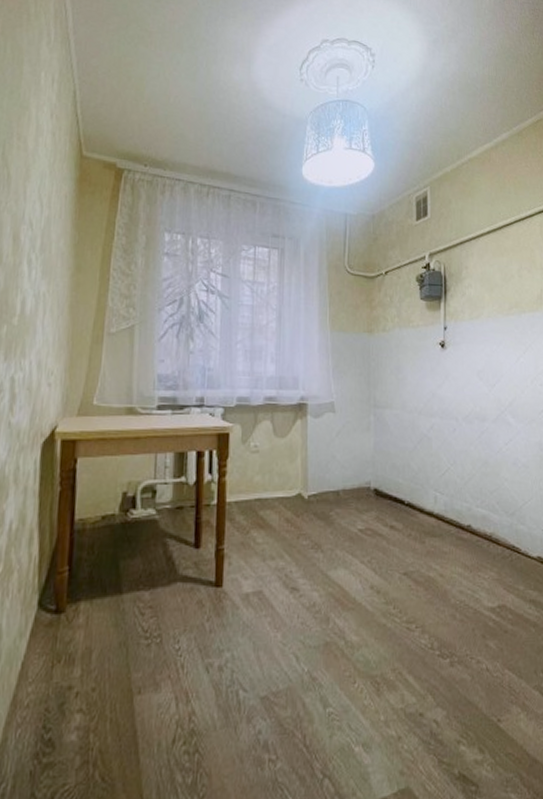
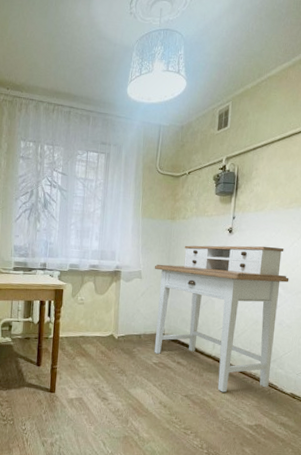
desk: none [350,363,519,564] -> present [154,245,289,393]

